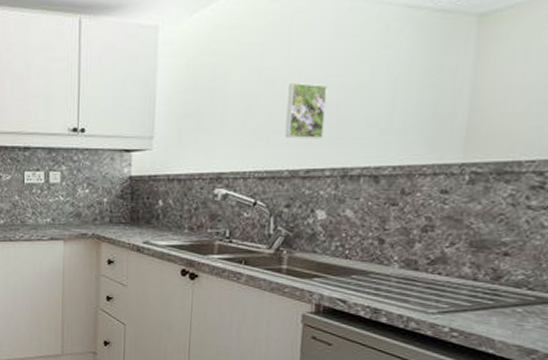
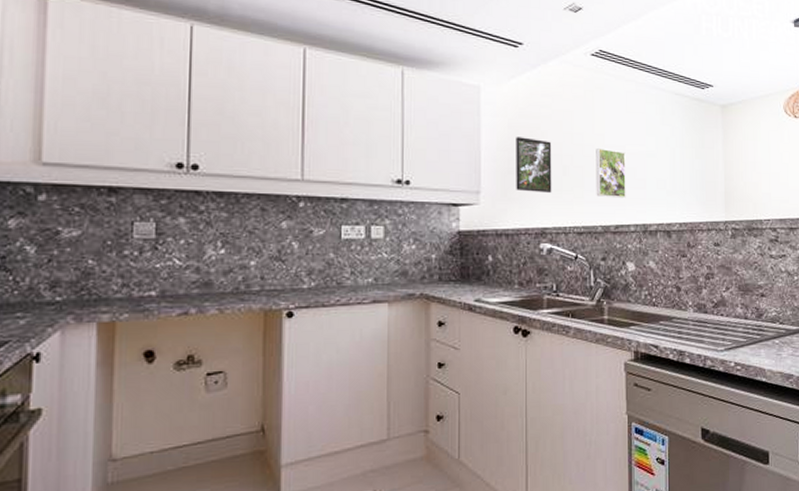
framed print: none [191,77,236,136] -> present [516,137,552,193]

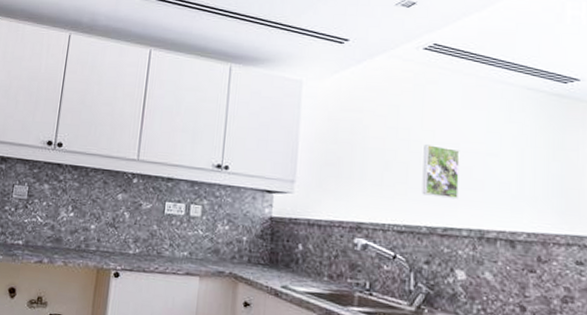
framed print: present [516,137,552,193] -> none [332,129,374,187]

